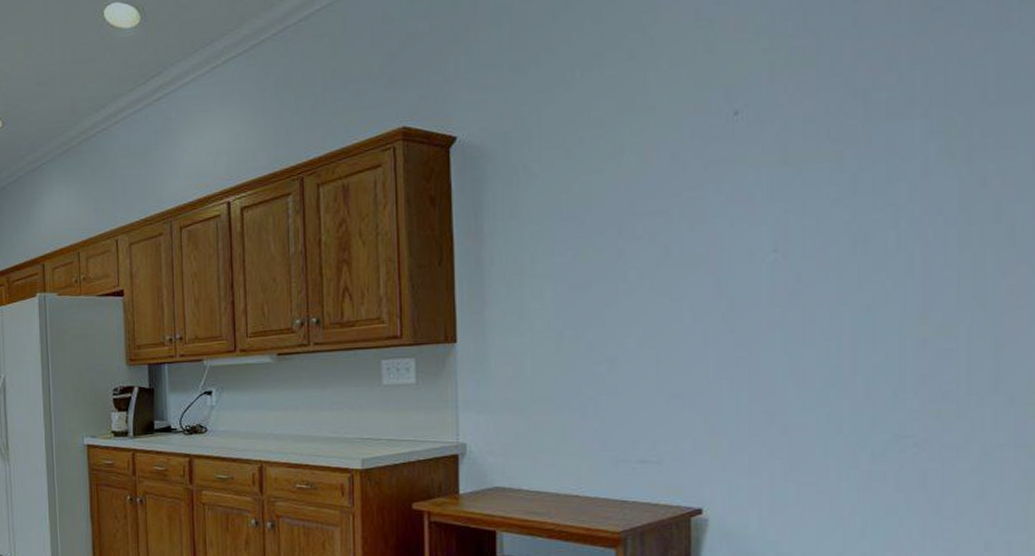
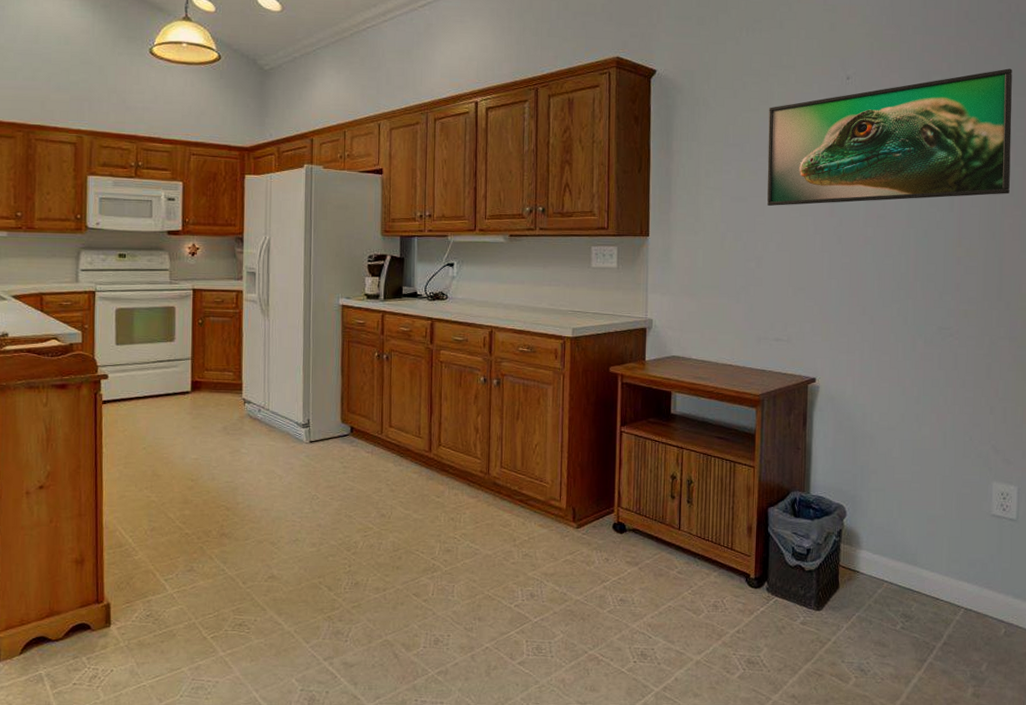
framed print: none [618,67,1010,292] -> present [767,68,1012,206]

